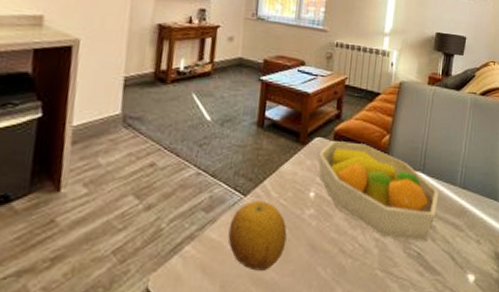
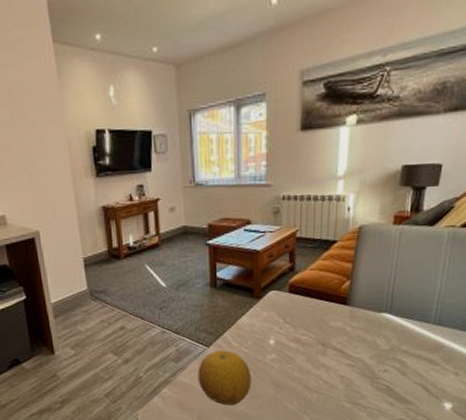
fruit bowl: present [318,141,439,242] -> none [274,291,410,377]

